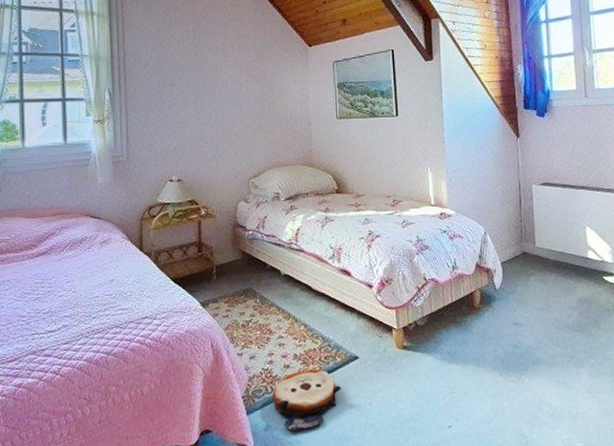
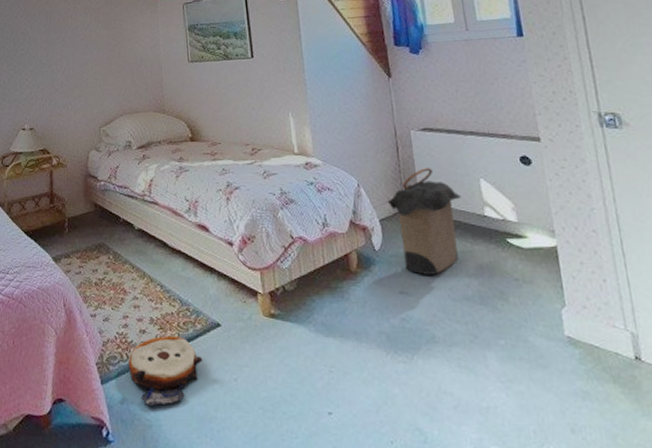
laundry hamper: none [508,217,570,309] -> present [387,168,461,275]

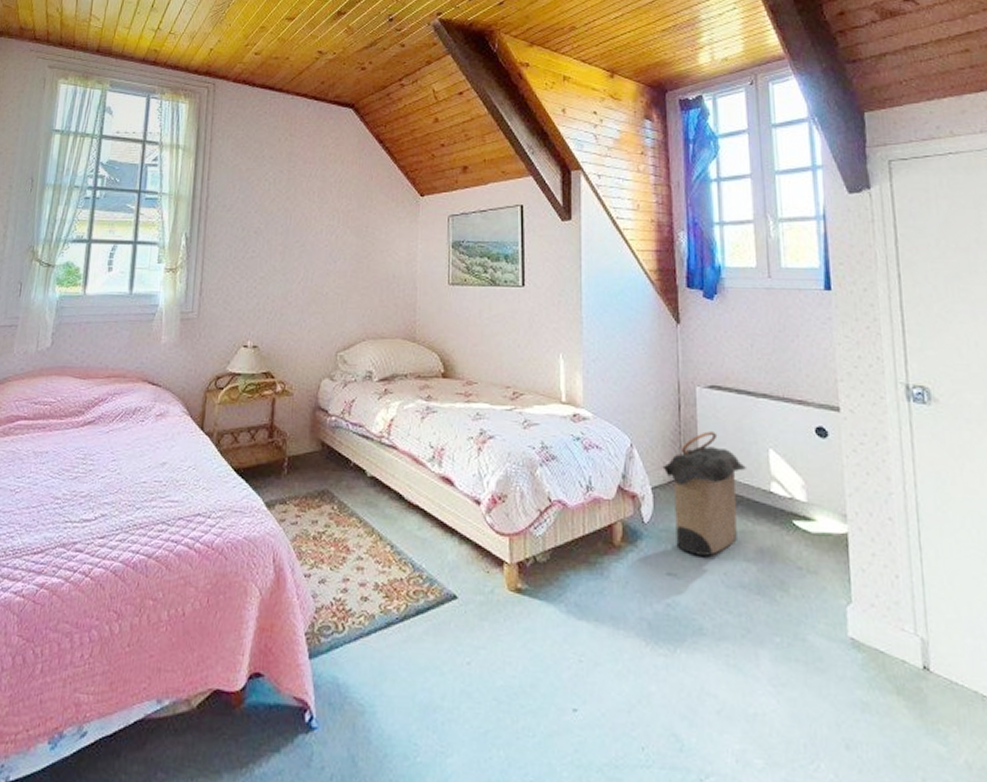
plush toy: present [128,335,203,406] -> none [344,605,433,688]

